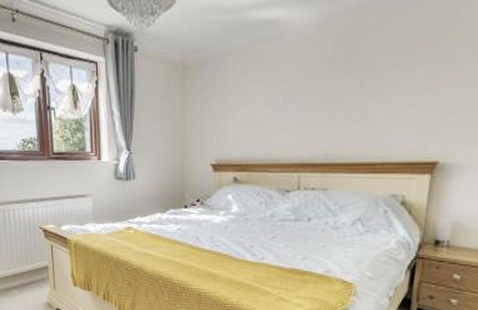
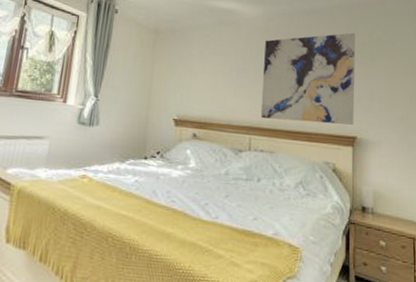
wall art: none [312,19,454,152] -> present [260,32,355,125]

